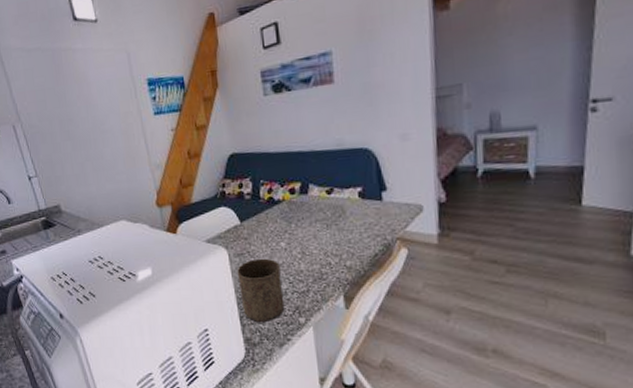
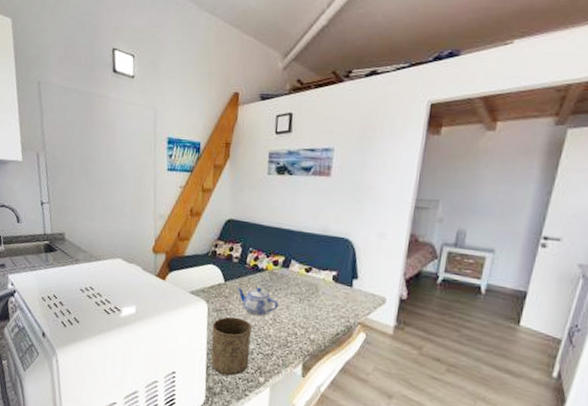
teapot: none [255,221,305,253] -> present [237,287,279,316]

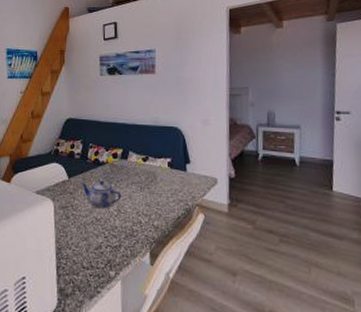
cup: present [211,316,252,376] -> none [59,212,99,274]

